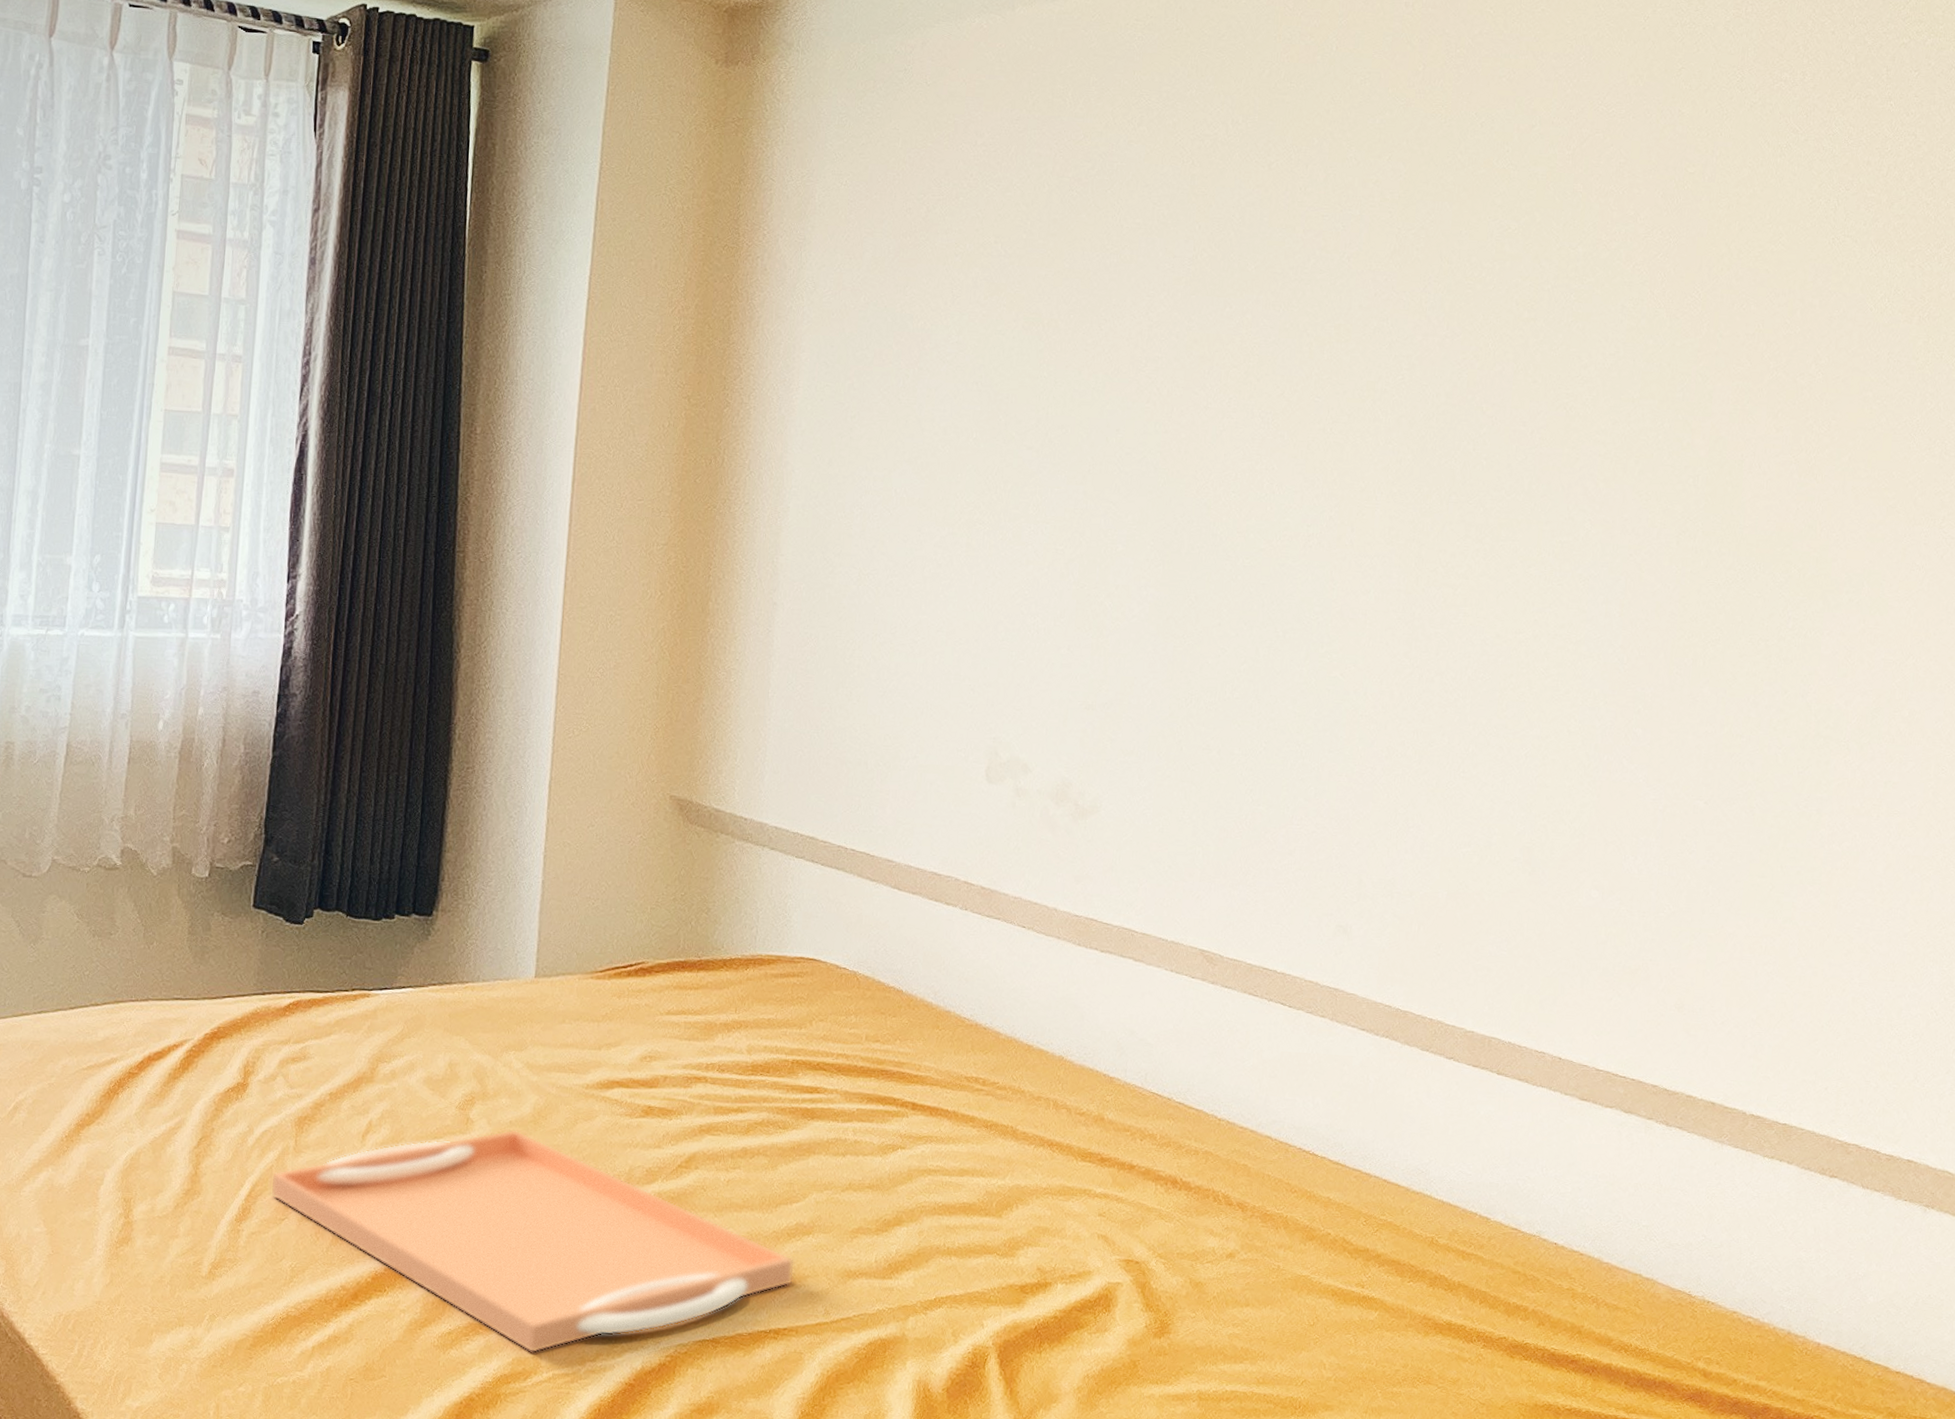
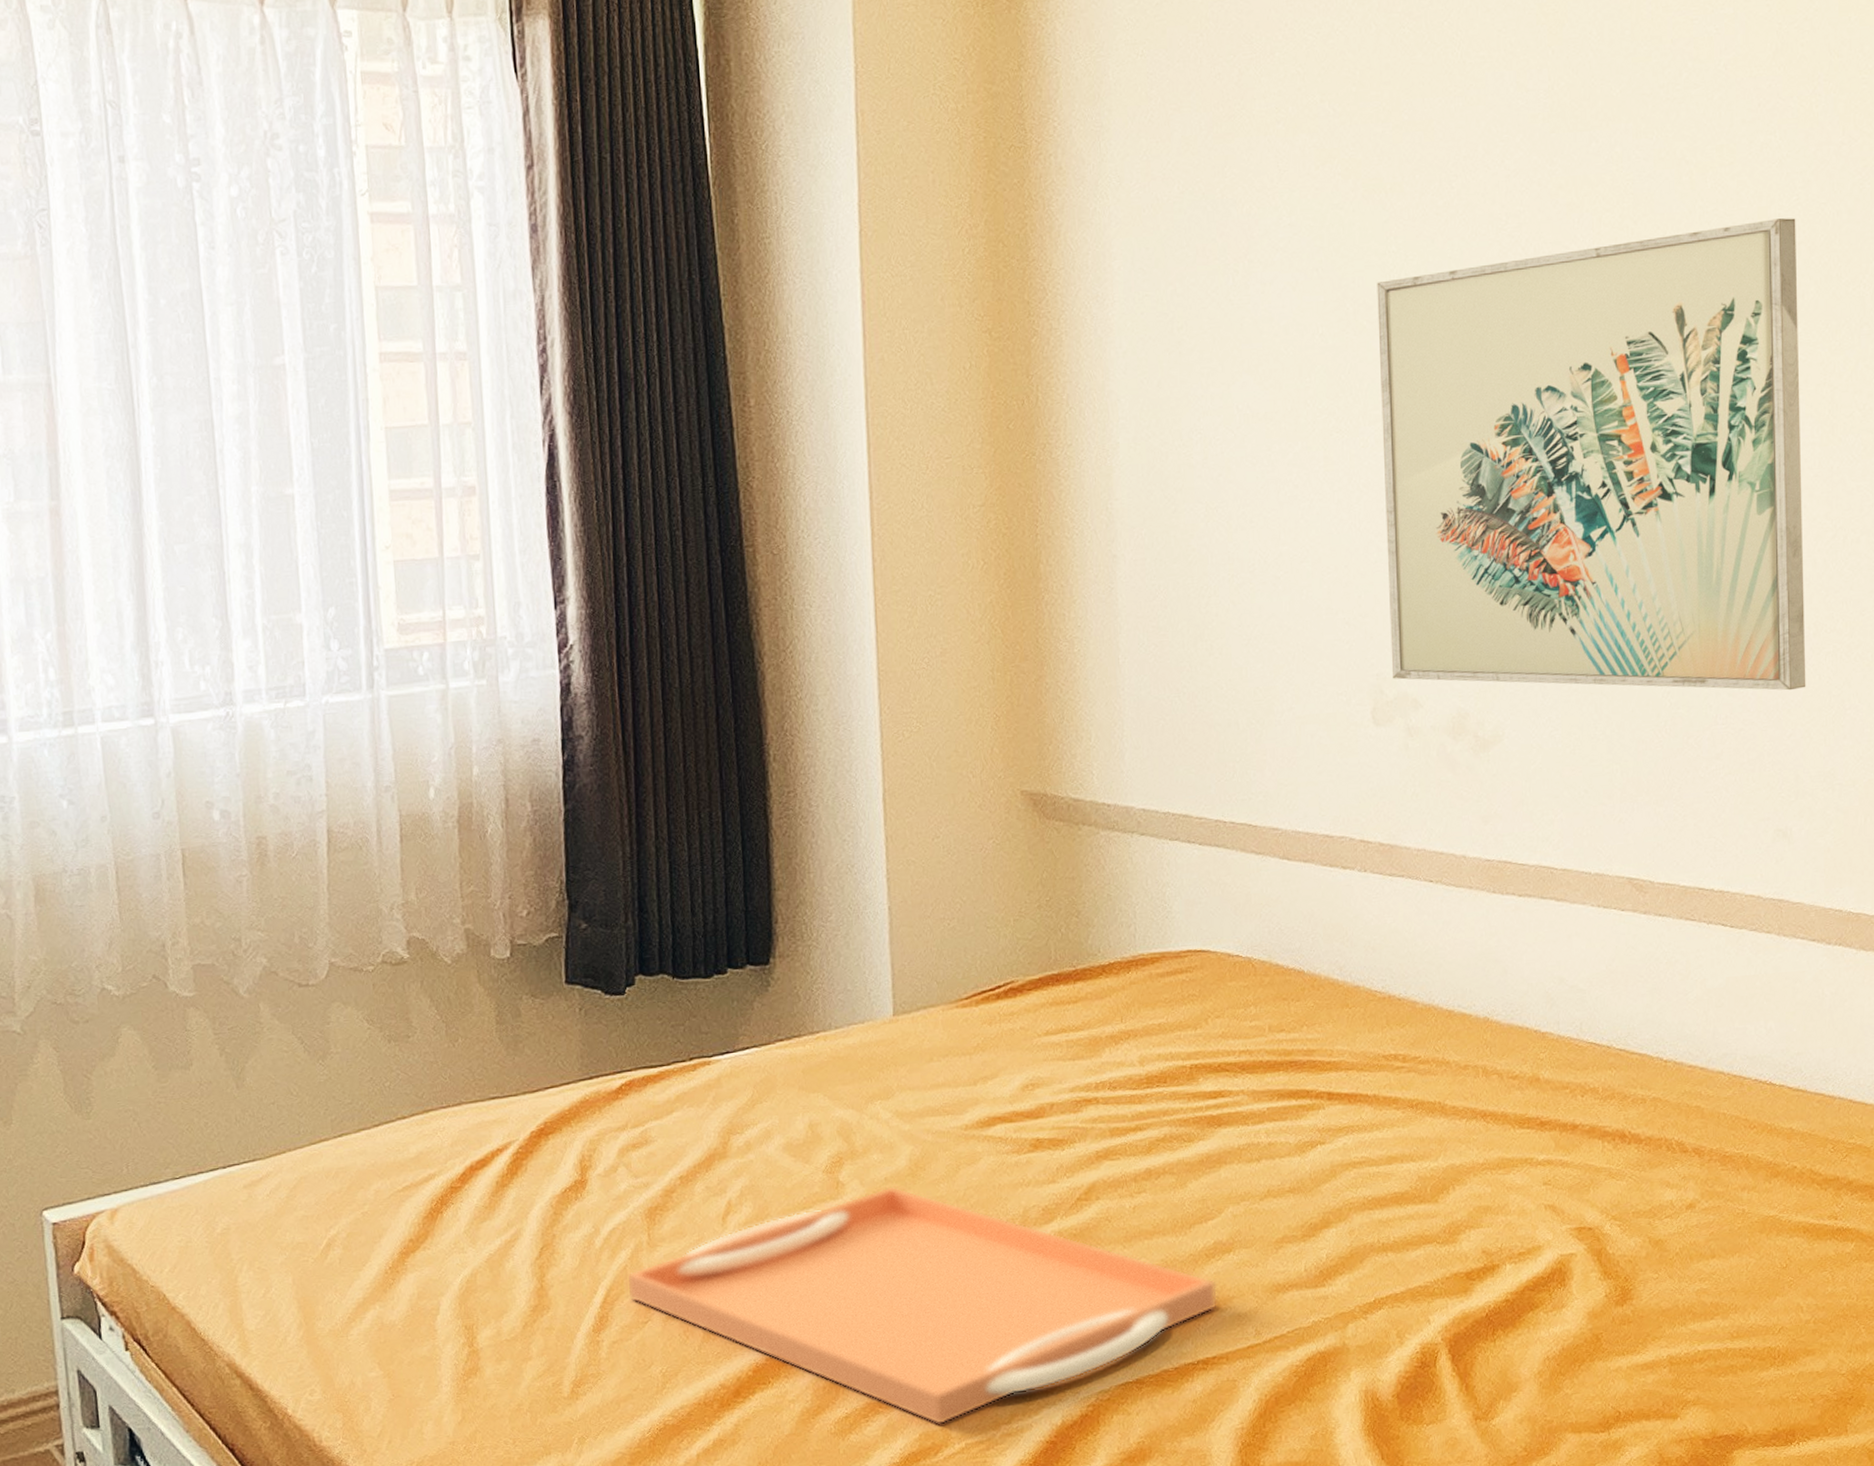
wall art: none [1007,392,1400,804] -> present [1377,218,1806,691]

